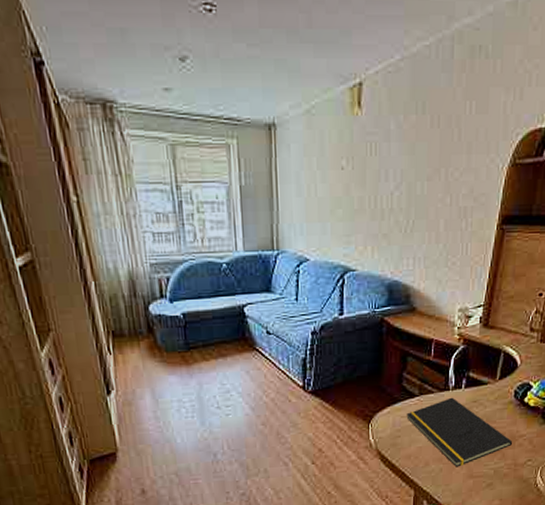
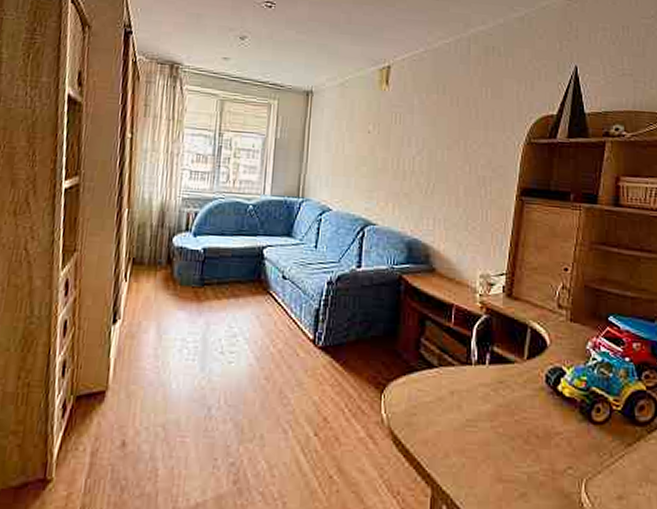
notepad: present [406,397,513,467] -> none [423,373,548,465]

